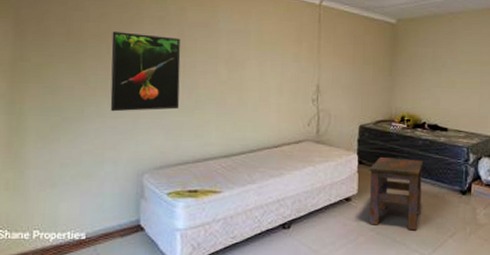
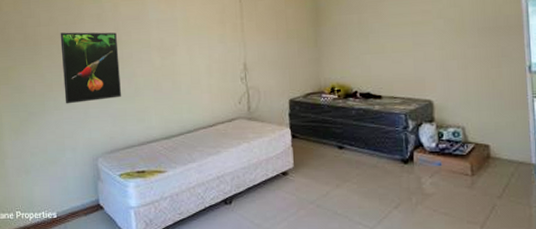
side table: present [369,157,424,231] -> none [303,129,361,203]

